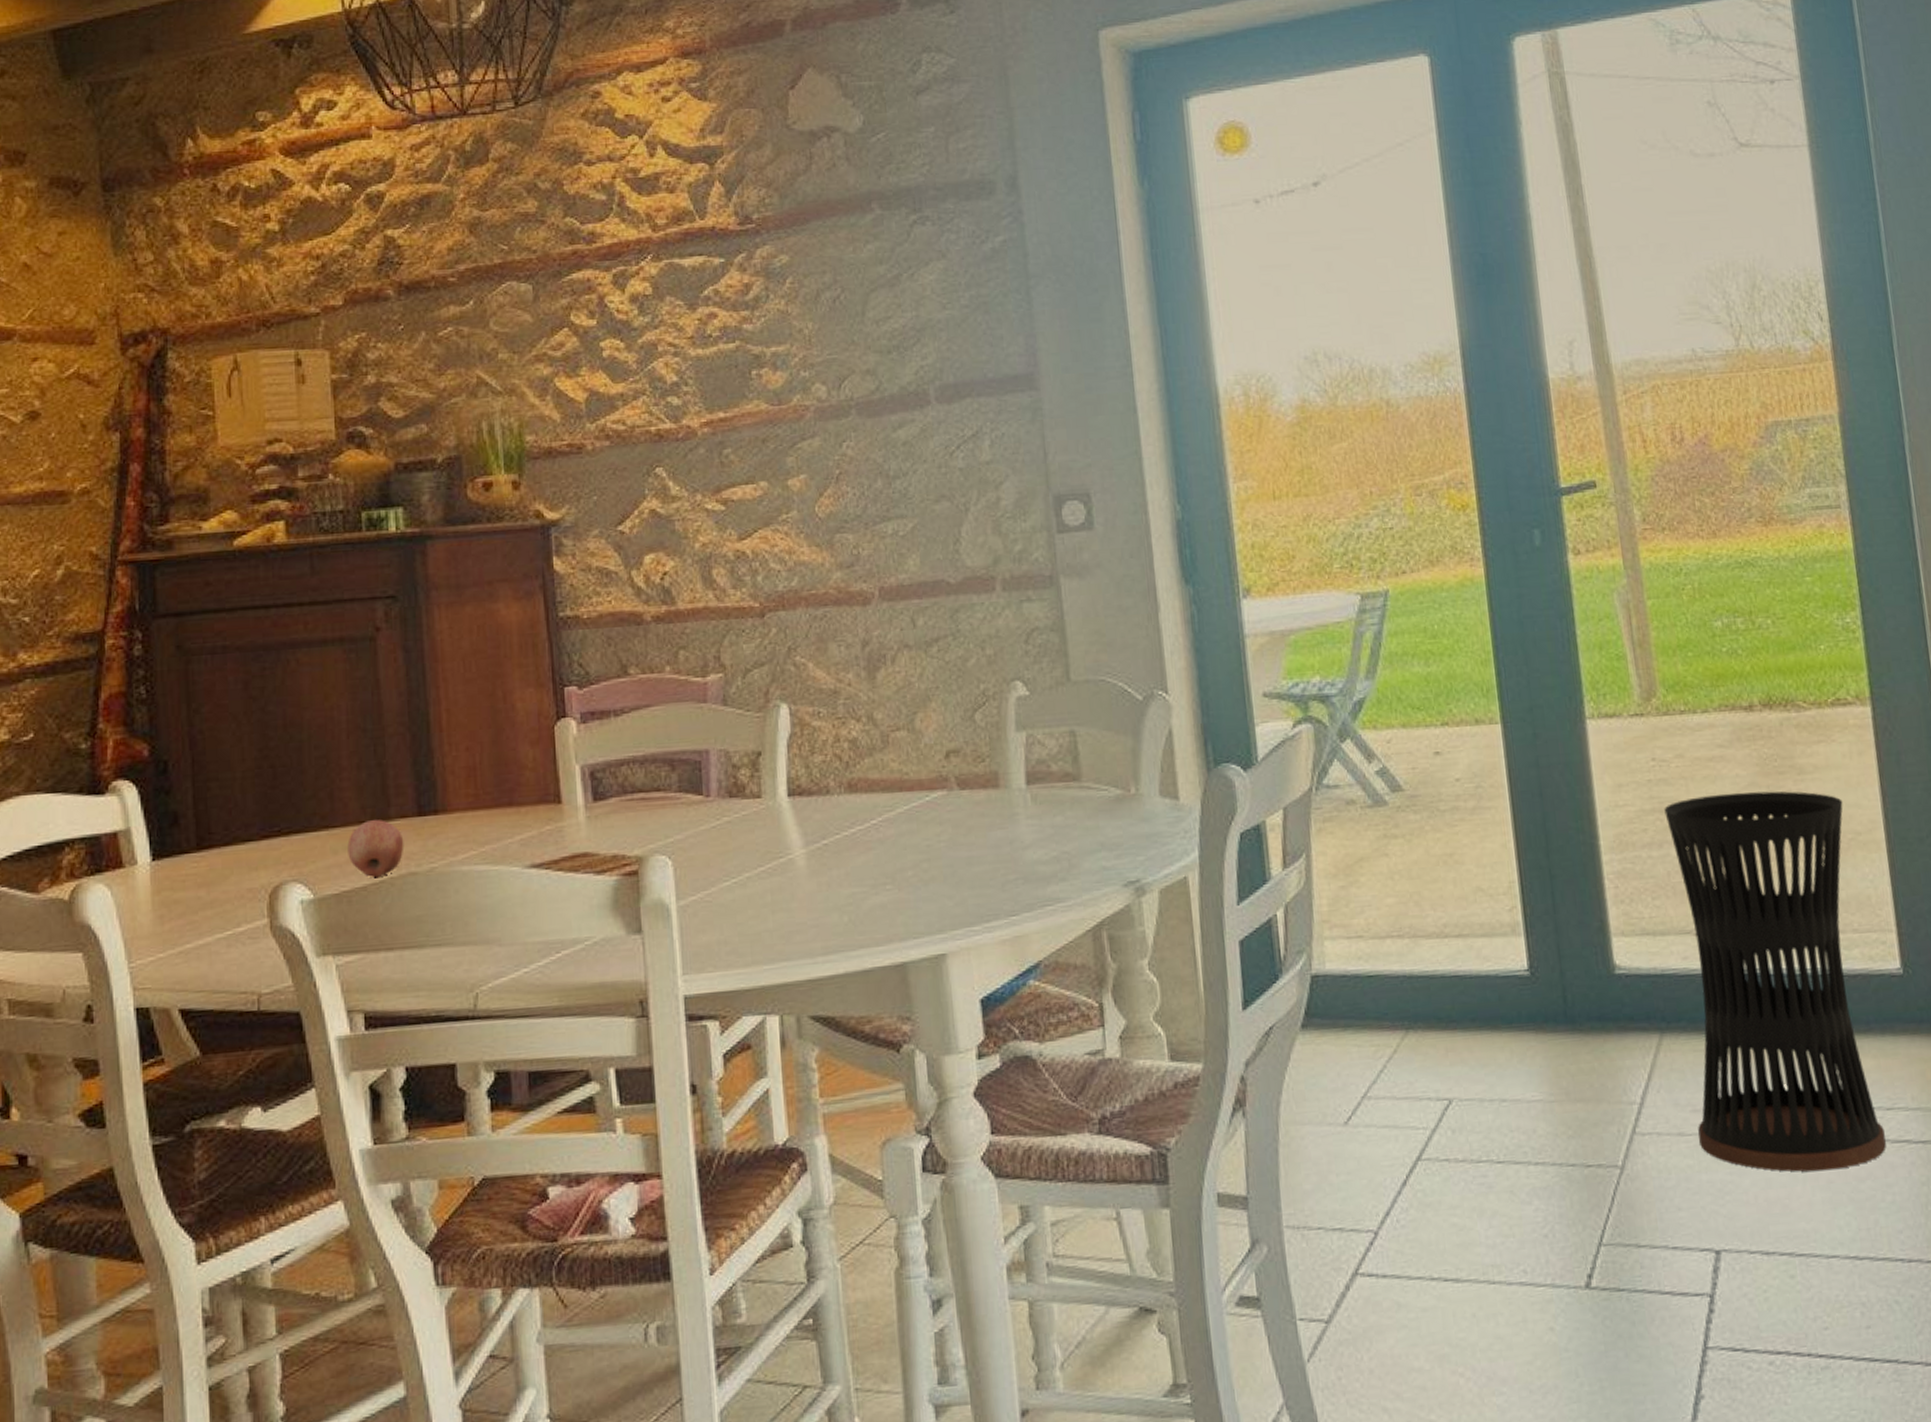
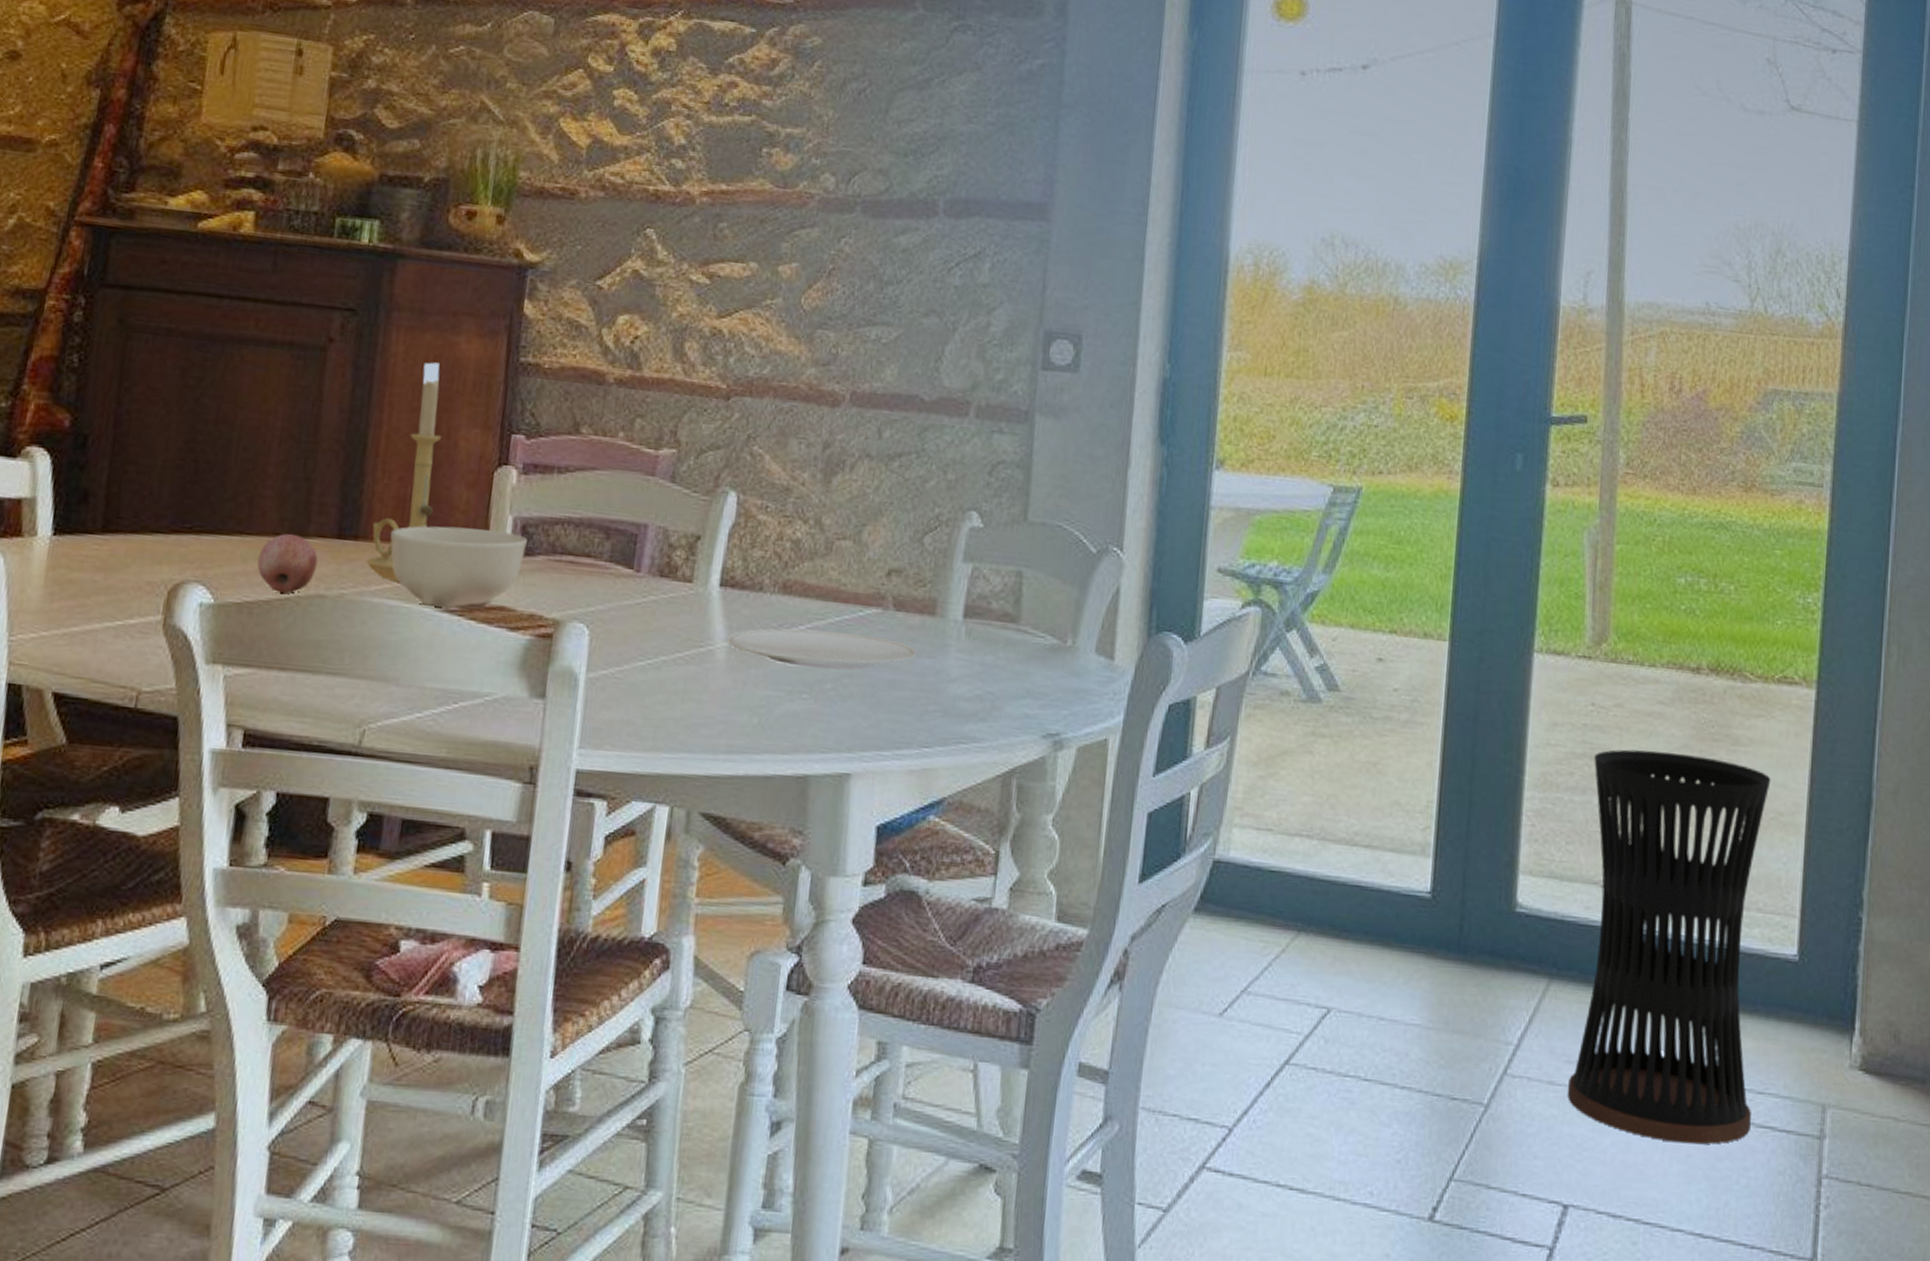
candle holder: none [448,632,504,848] -> present [365,362,442,583]
bowl: none [466,781,598,866] -> present [389,526,527,610]
plate: none [804,818,989,860] -> present [726,628,917,670]

